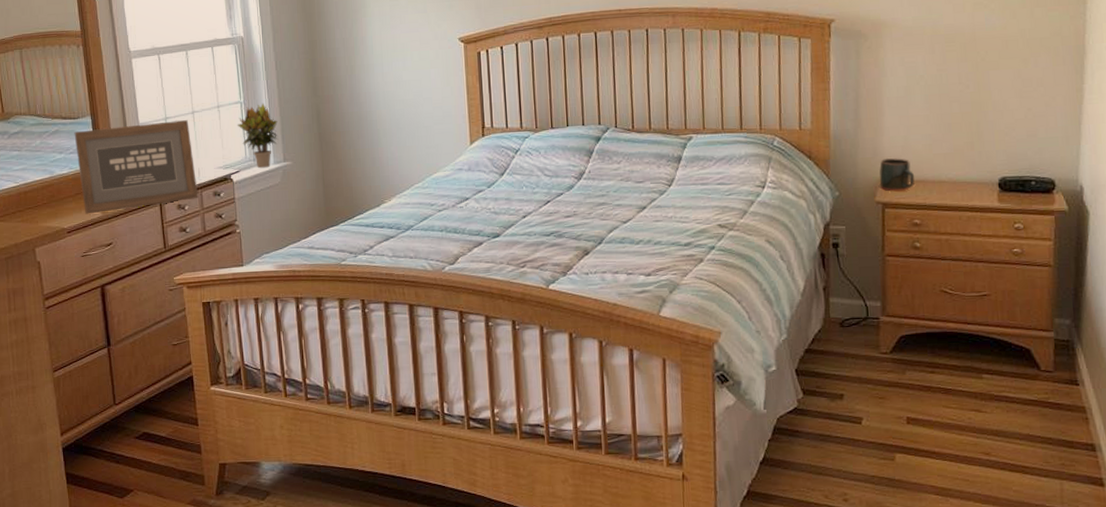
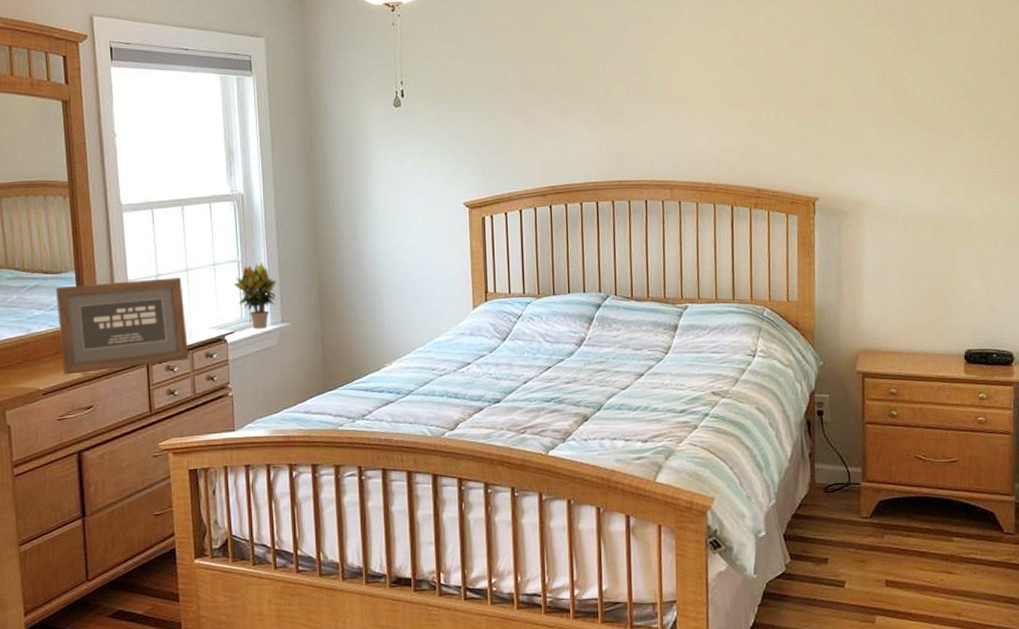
mug: present [879,158,915,192] -> none [859,330,891,362]

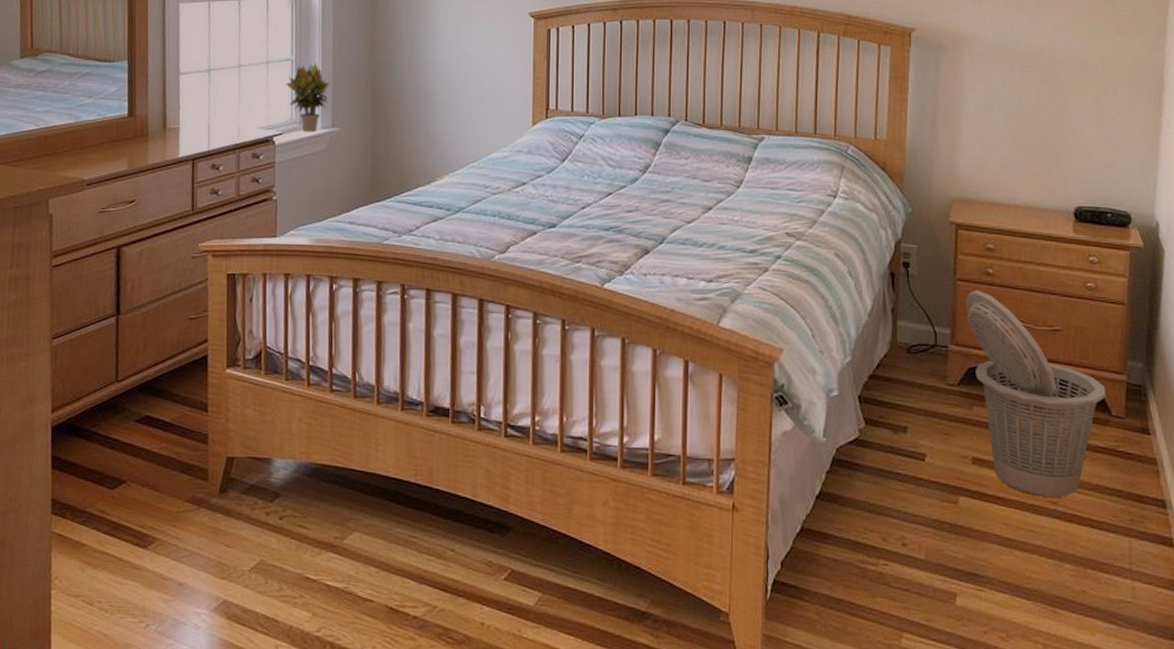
picture frame: present [55,278,189,375] -> none [107,73,236,167]
laundry basket: none [873,431,999,610] -> present [965,290,1106,497]

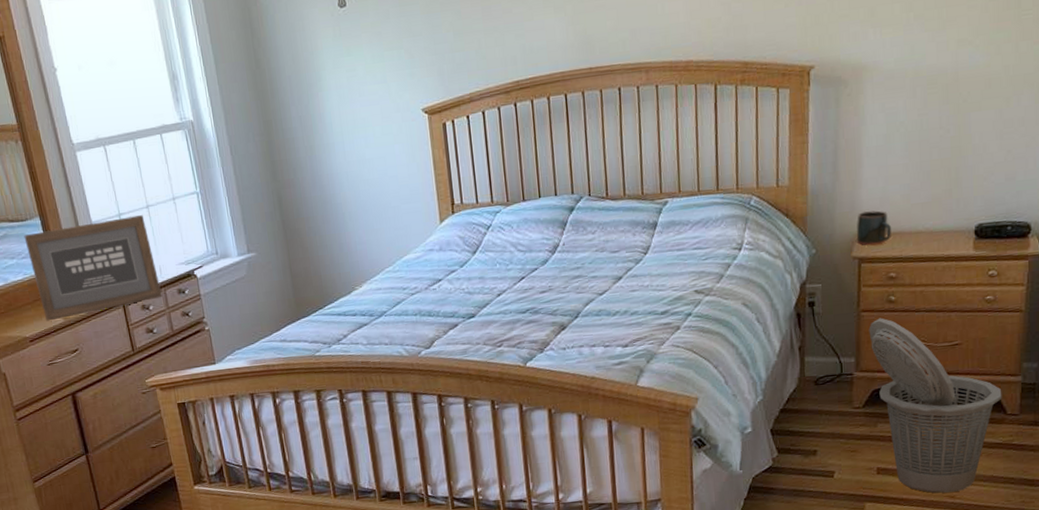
picture frame: none [107,73,236,167] -> present [24,215,162,321]
potted plant: present [285,62,329,133] -> none [195,191,240,262]
mug: none [953,177,990,213] -> present [856,210,892,246]

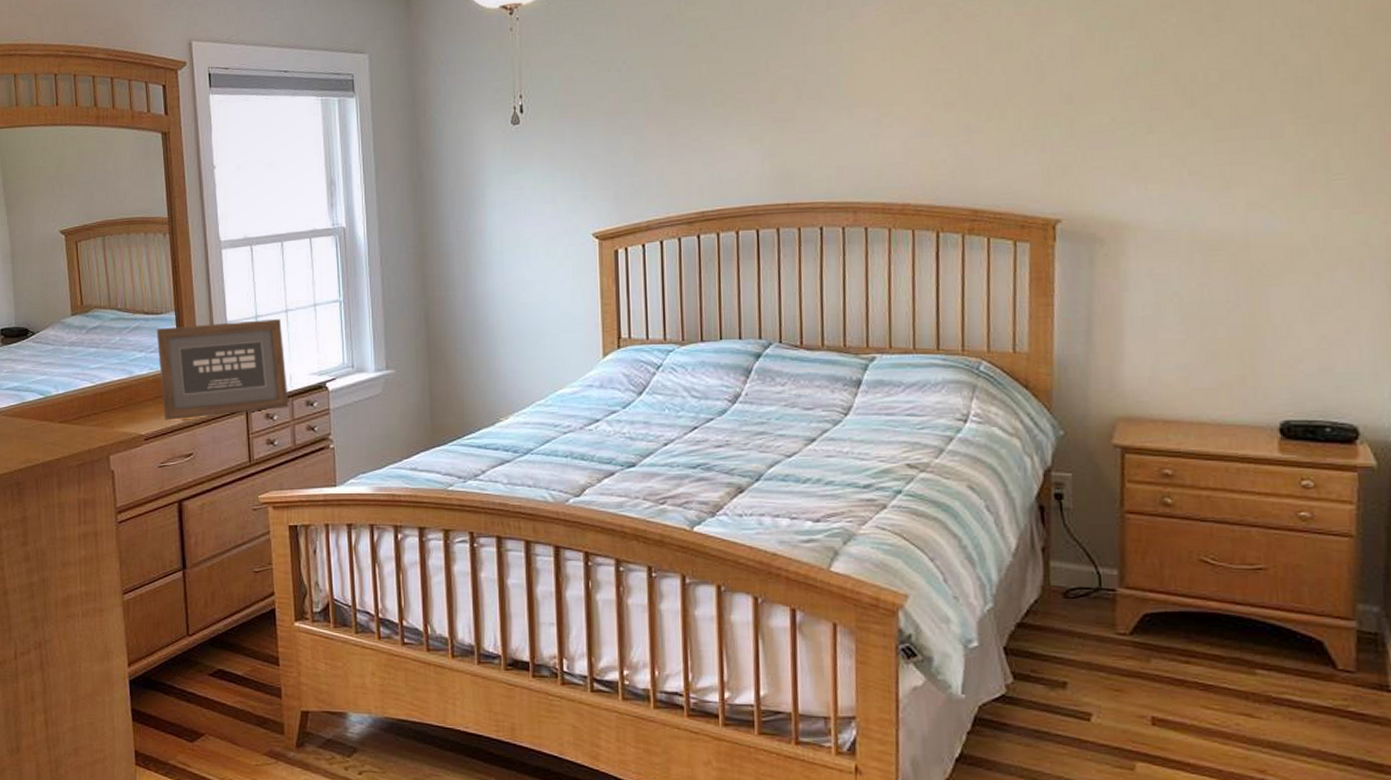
mug: present [856,210,892,246] -> none [1117,392,1166,433]
laundry basket: present [868,318,1002,493] -> none [1136,523,1330,765]

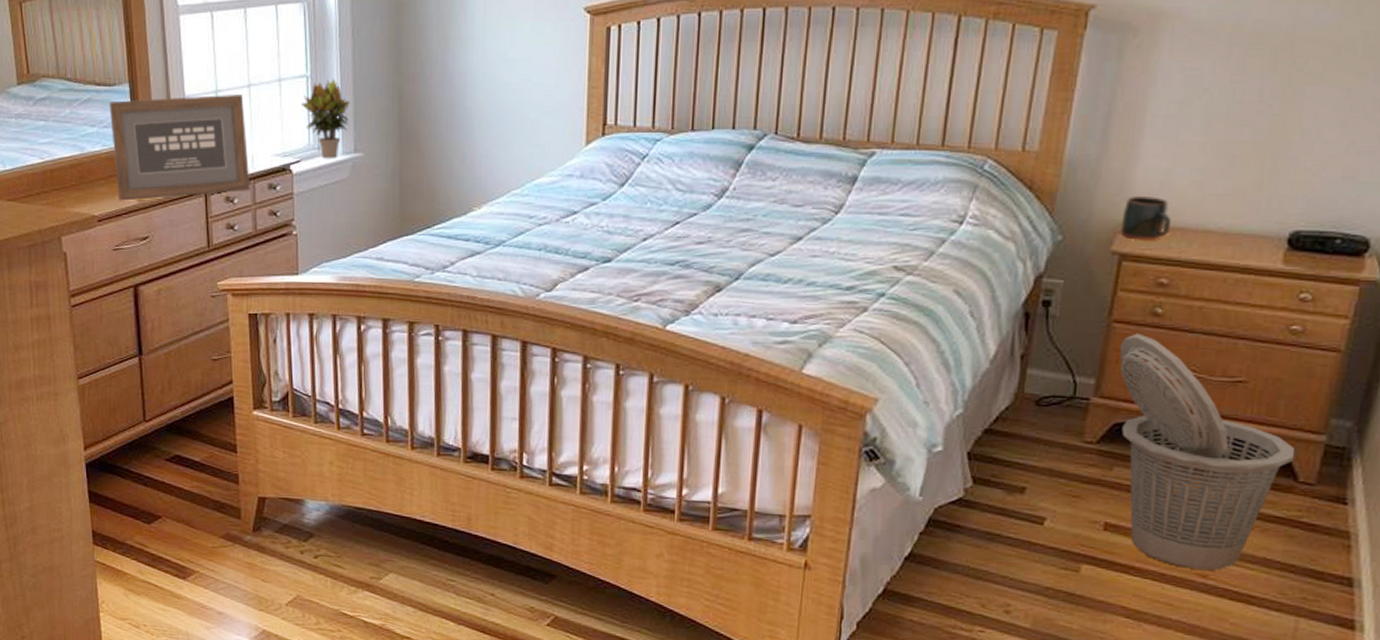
potted plant: none [334,302,381,377] -> present [300,78,350,159]
mug: none [1117,392,1166,433] -> present [1120,196,1172,240]
laundry basket: none [1136,523,1330,765] -> present [1119,333,1296,570]

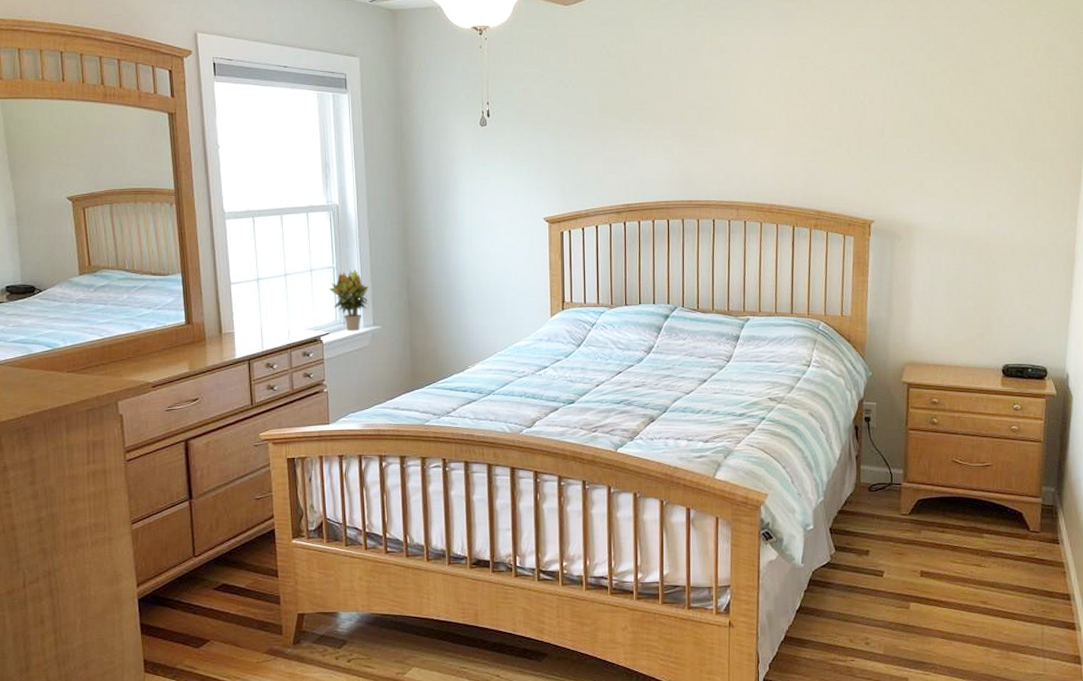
picture frame: present [109,95,250,201] -> none [163,282,287,370]
laundry basket: present [1119,333,1296,570] -> none [915,436,1026,598]
mug: present [1120,196,1172,240] -> none [906,344,935,374]

